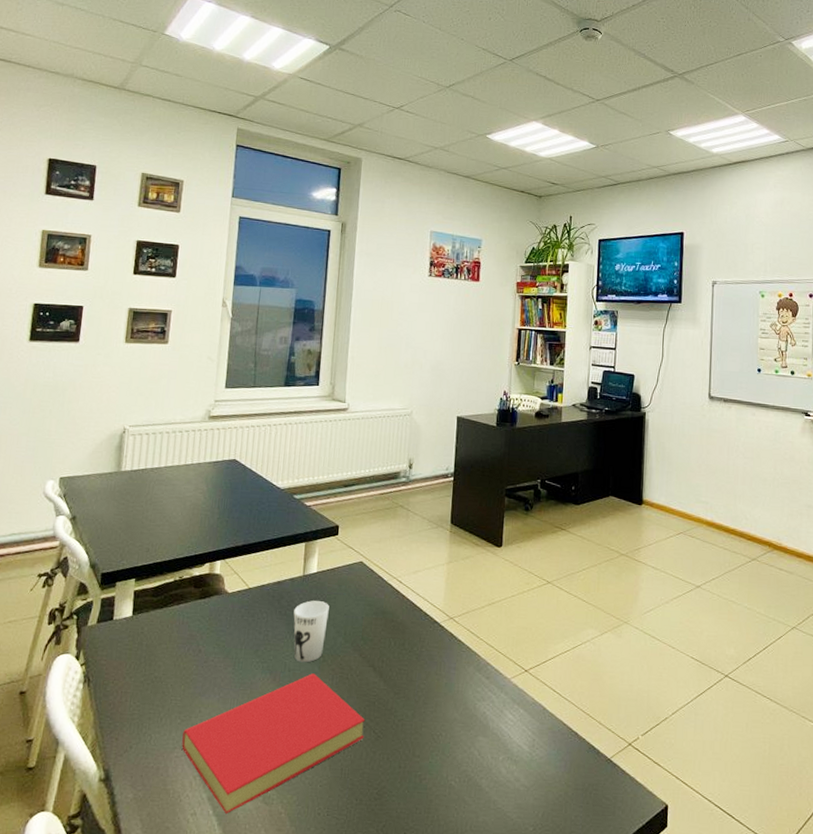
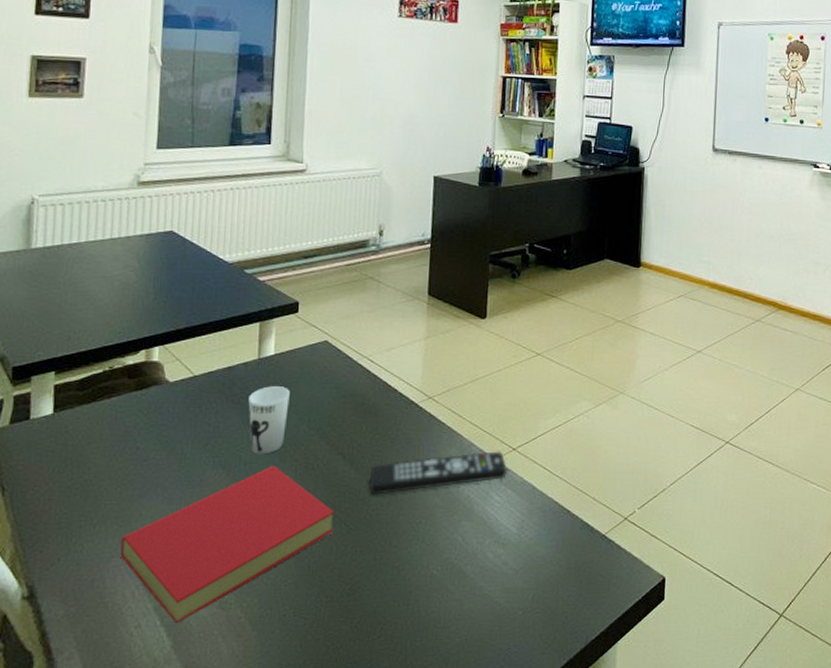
remote control: none [396,671,521,707] -> present [369,451,508,495]

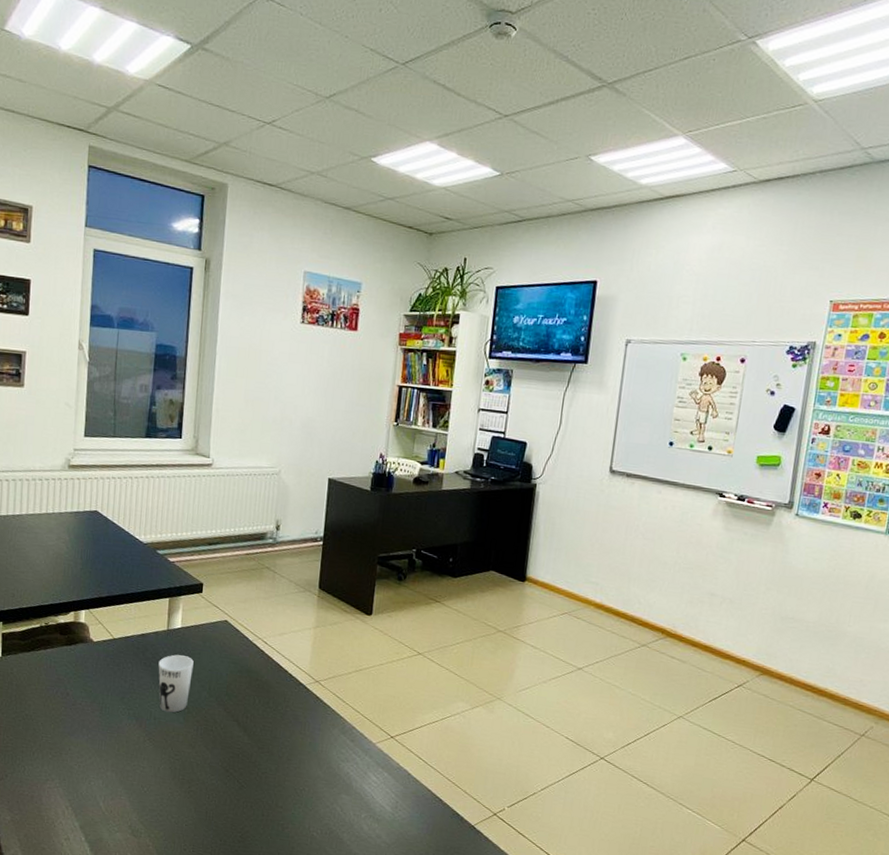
book: present [120,466,335,624] -> none [54,723,230,842]
remote control: present [369,451,508,495] -> none [260,733,386,763]

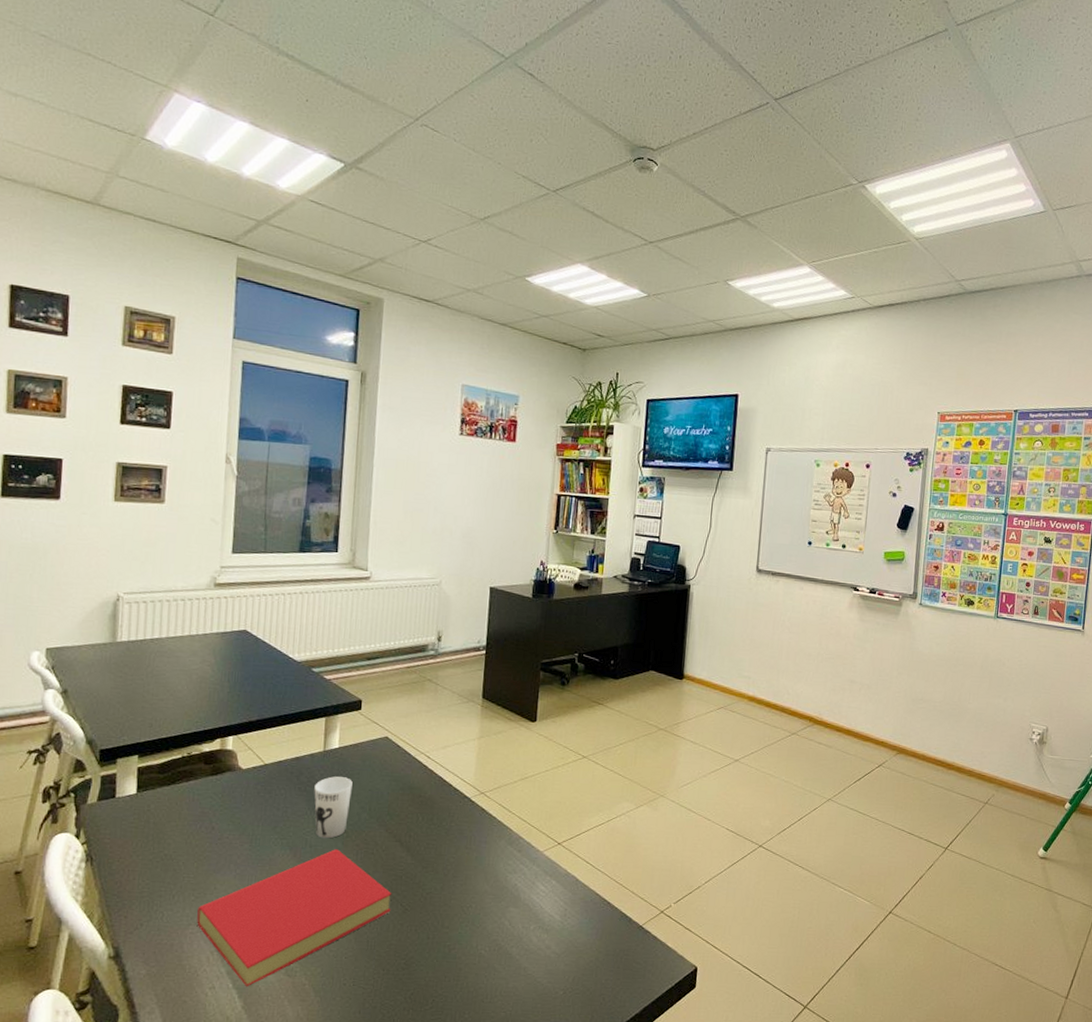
book: none [54,723,230,842] -> present [197,849,392,987]

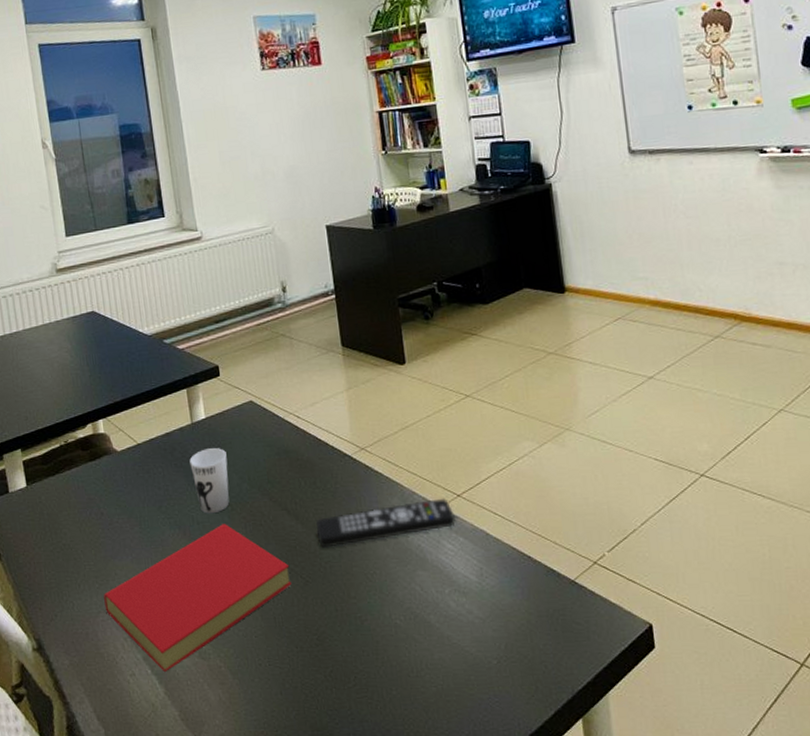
remote control: none [424,844,553,880] -> present [316,498,457,548]

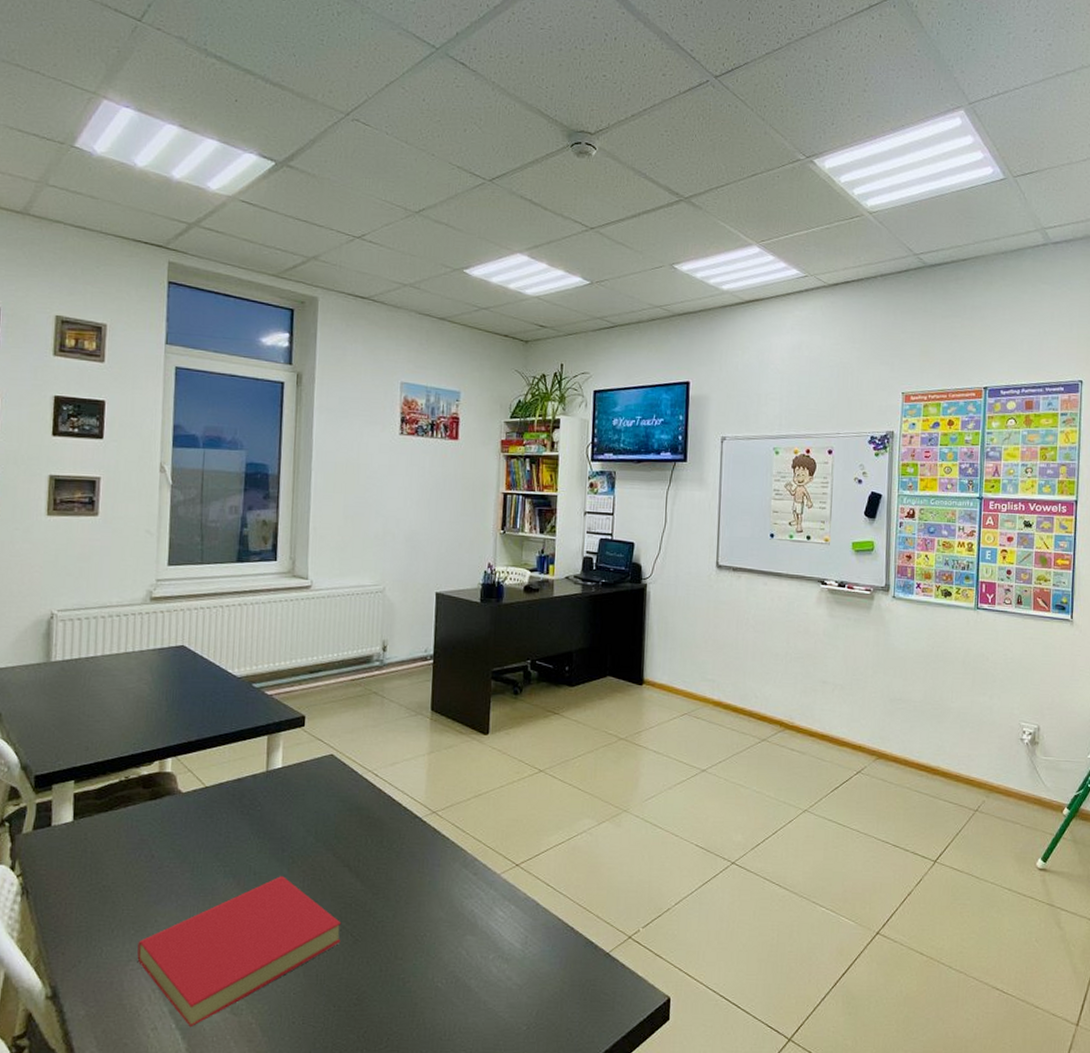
cup: present [189,448,230,514] -> none [257,798,297,865]
remote control: present [316,498,457,548] -> none [375,866,512,907]

